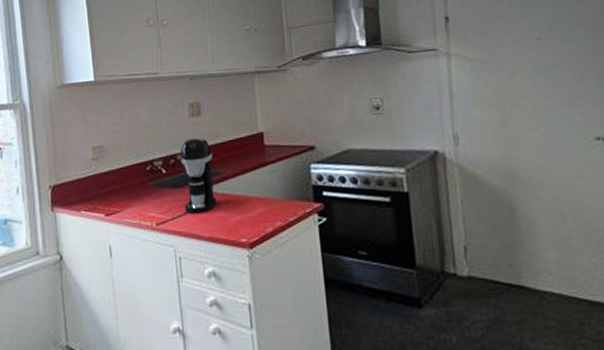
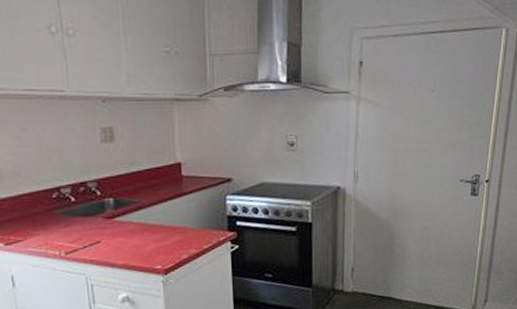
coffee maker: present [180,138,217,215] -> none [90,165,132,243]

